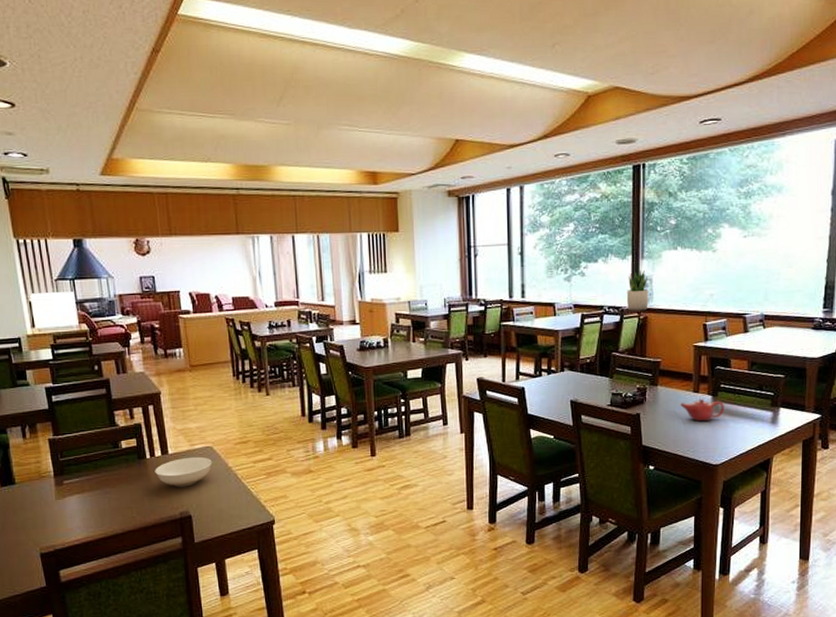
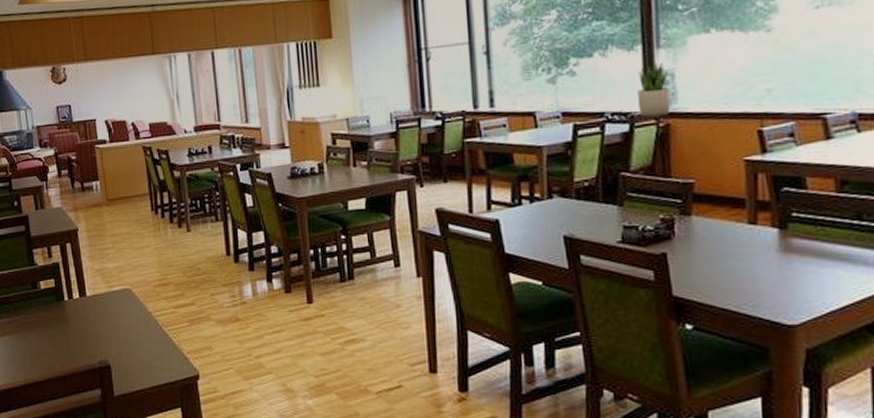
bowl: present [155,456,212,487] -> none [73,300,131,333]
teapot: present [680,398,724,422] -> none [728,232,800,265]

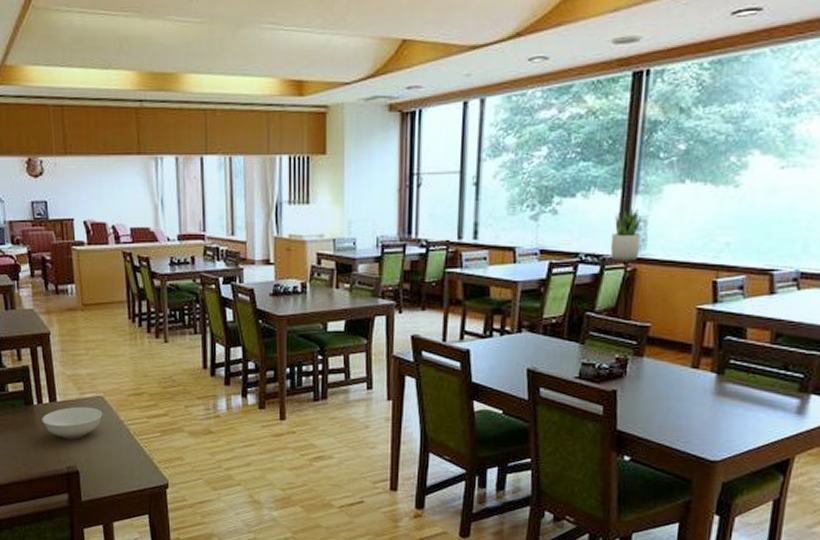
bowl: none [73,300,131,333] -> present [42,406,103,439]

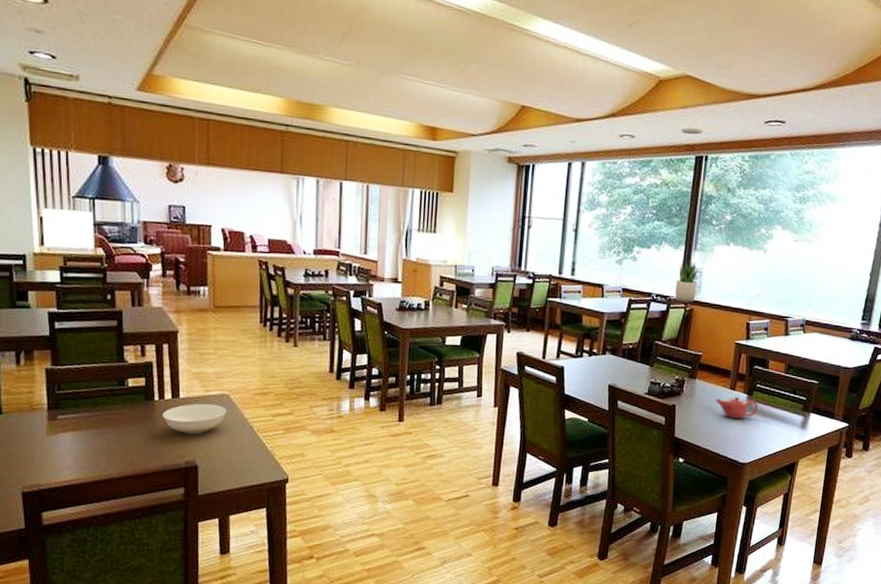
teapot: none [672,376,733,406] -> present [716,396,758,419]

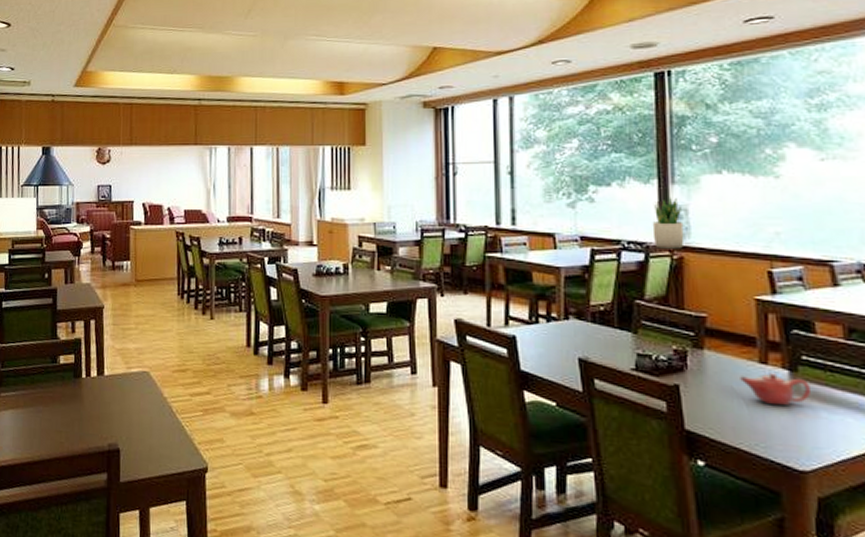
bowl: present [162,403,227,435] -> none [88,381,147,415]

